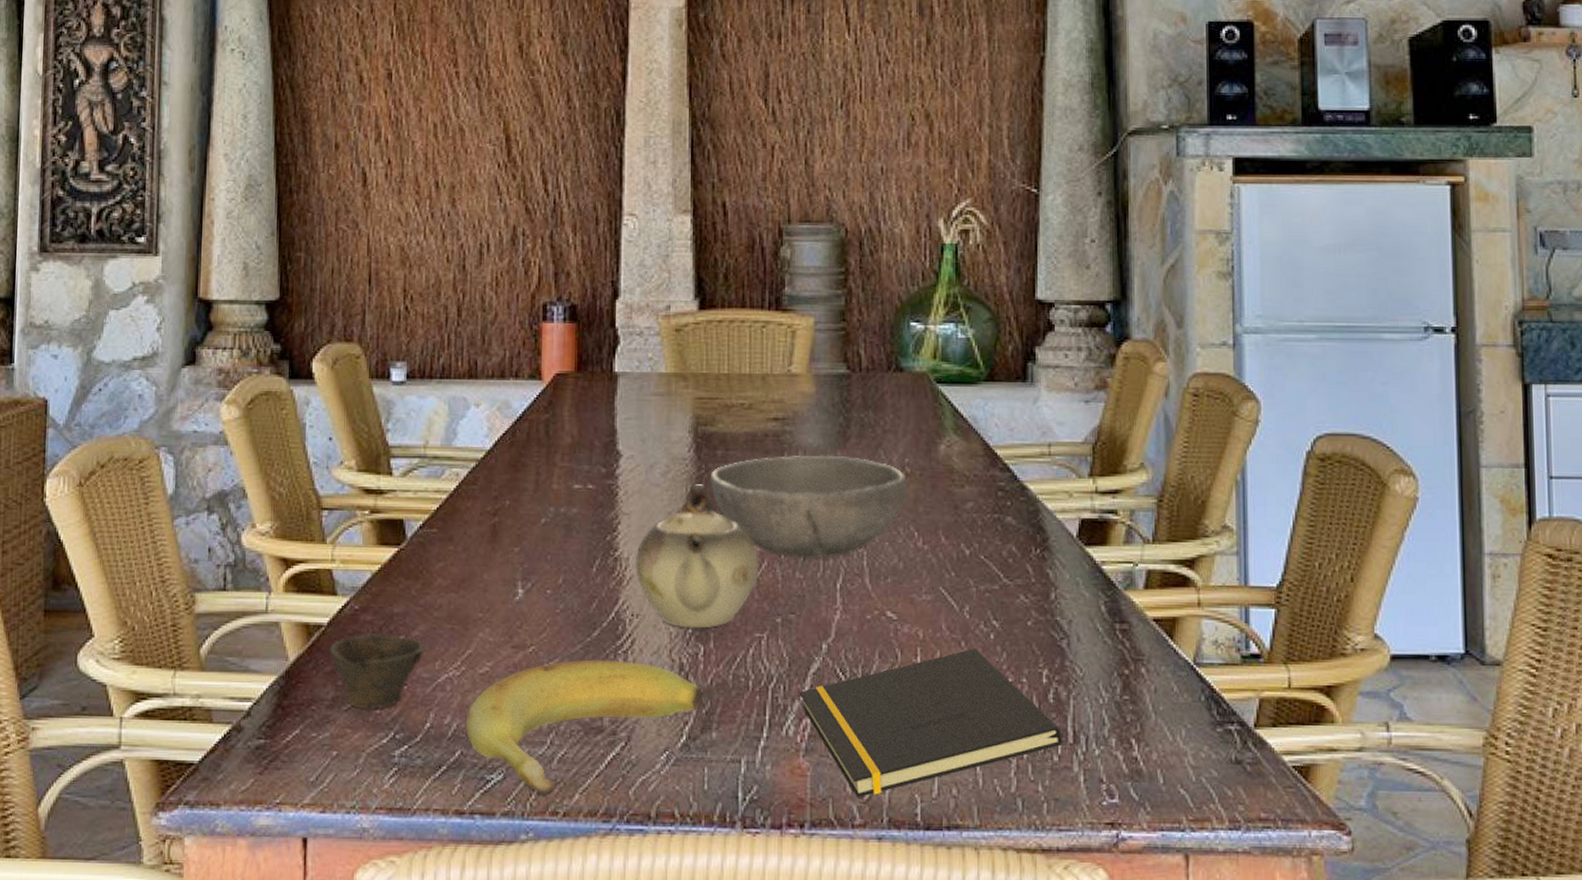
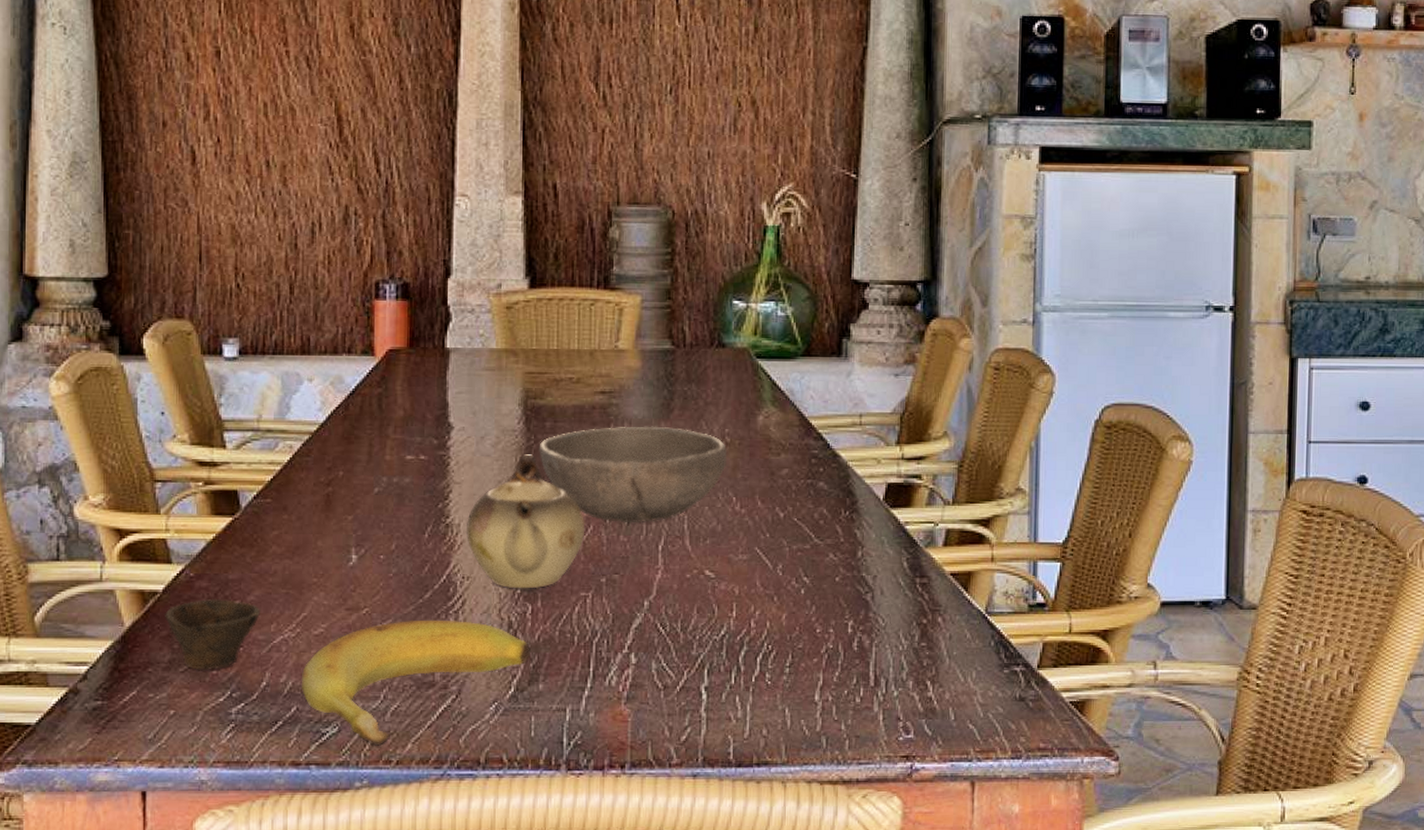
notepad: present [799,649,1062,798] -> none [621,603,864,740]

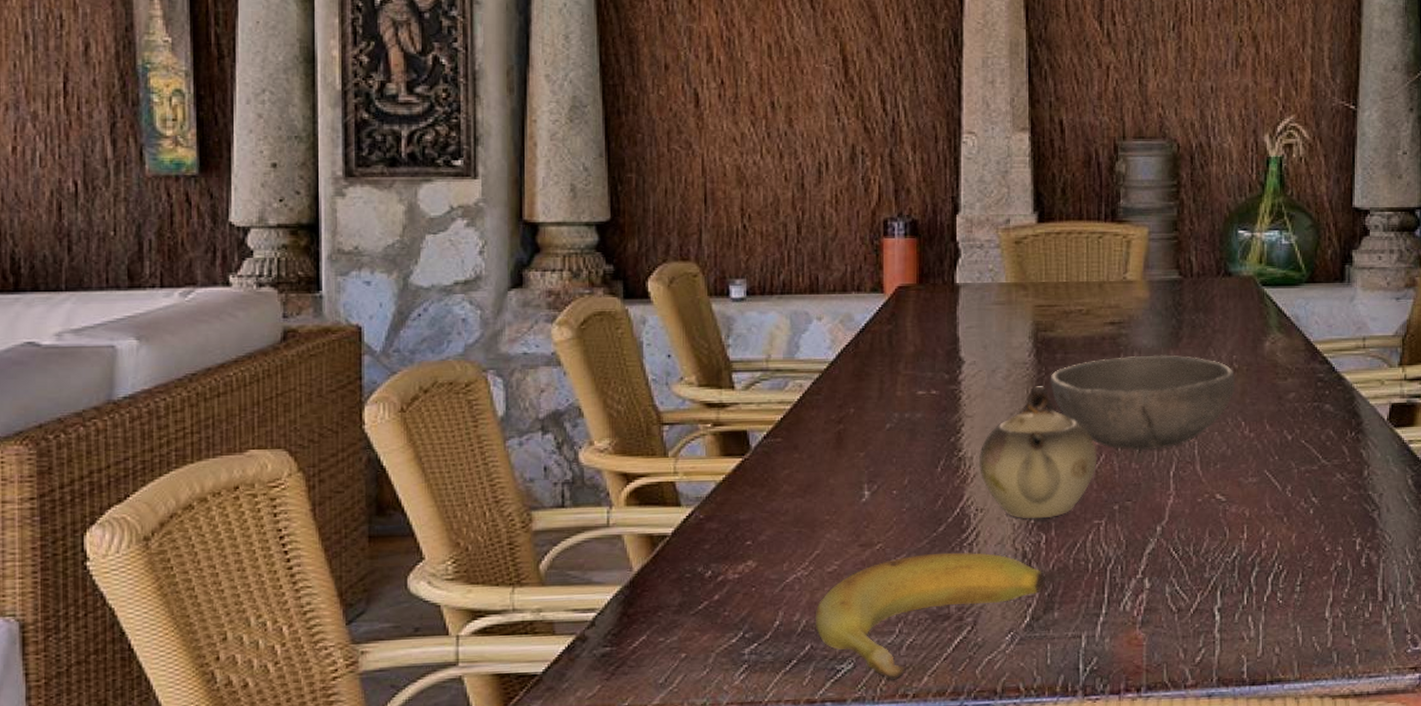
cup: present [165,598,261,670] -> none [674,539,773,612]

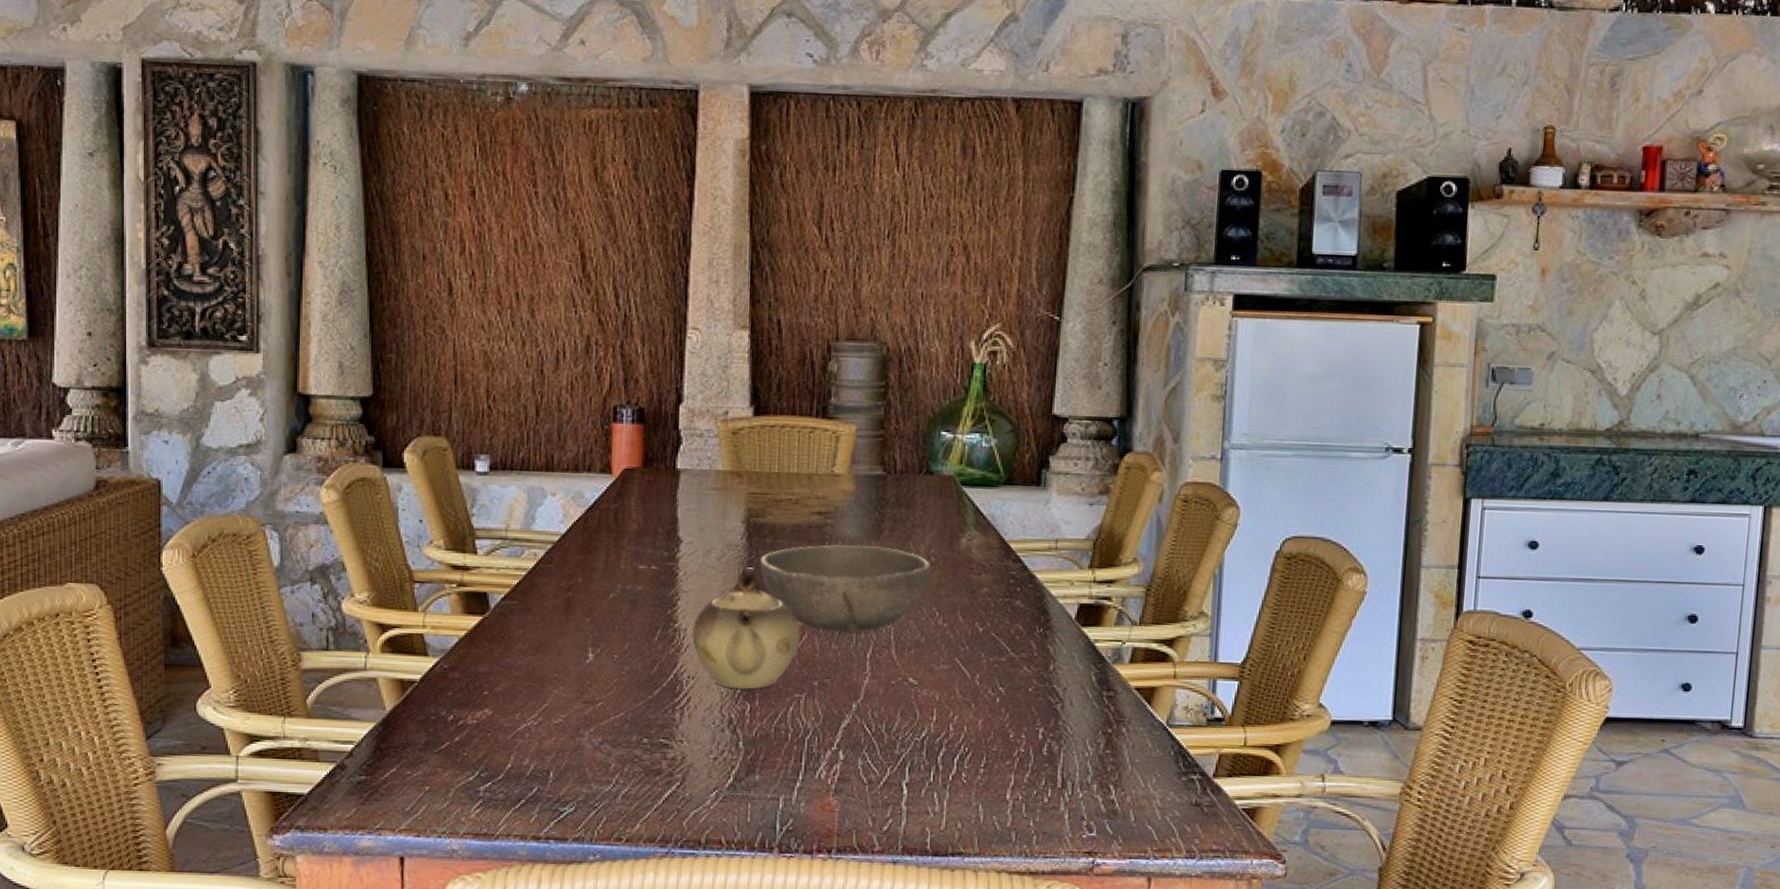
banana: present [816,552,1045,680] -> none [543,713,748,825]

